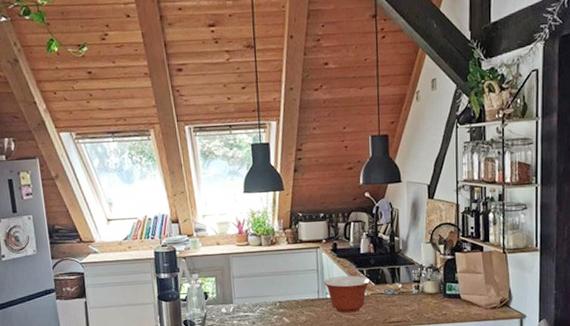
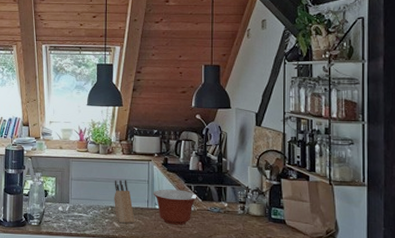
knife block: none [280,271,306,318] -> present [114,179,135,224]

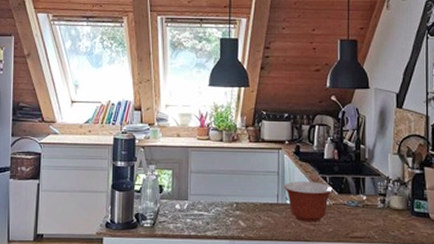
knife block: present [114,179,135,224] -> none [239,171,263,222]

